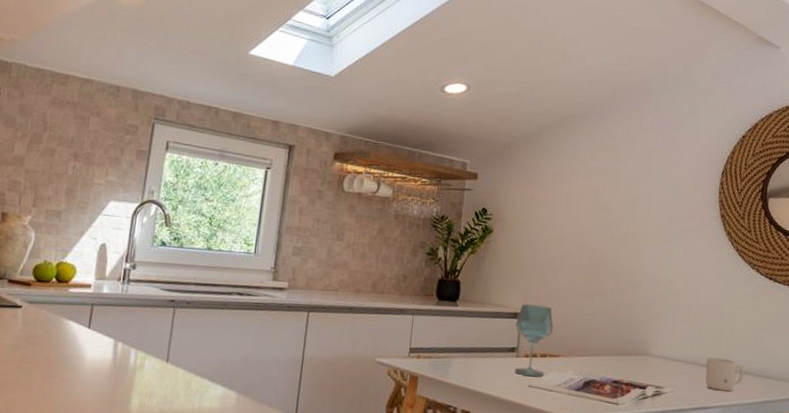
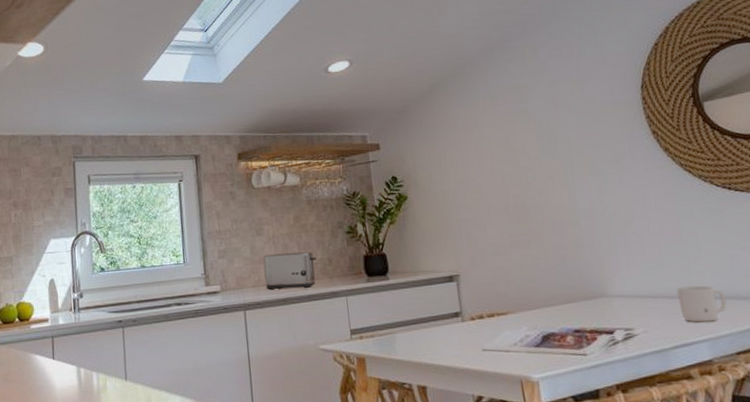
toaster: none [334,260,393,301] -> present [263,251,317,290]
wine glass: present [514,304,553,377] -> none [453,263,497,340]

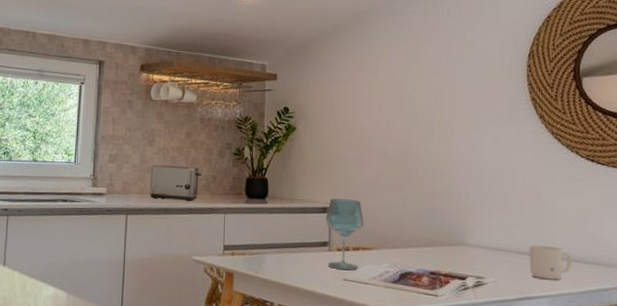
wine glass: none [453,263,497,340] -> present [325,199,364,271]

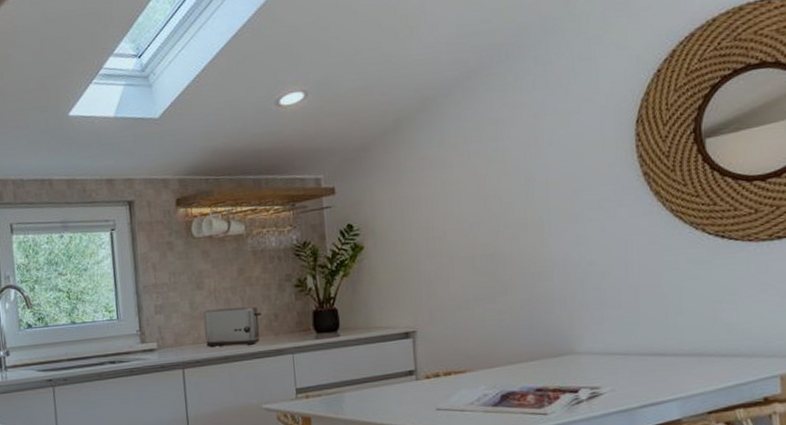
wine glass: present [325,199,364,271] -> none [408,319,454,399]
mug: present [529,245,572,280] -> none [651,342,704,381]

